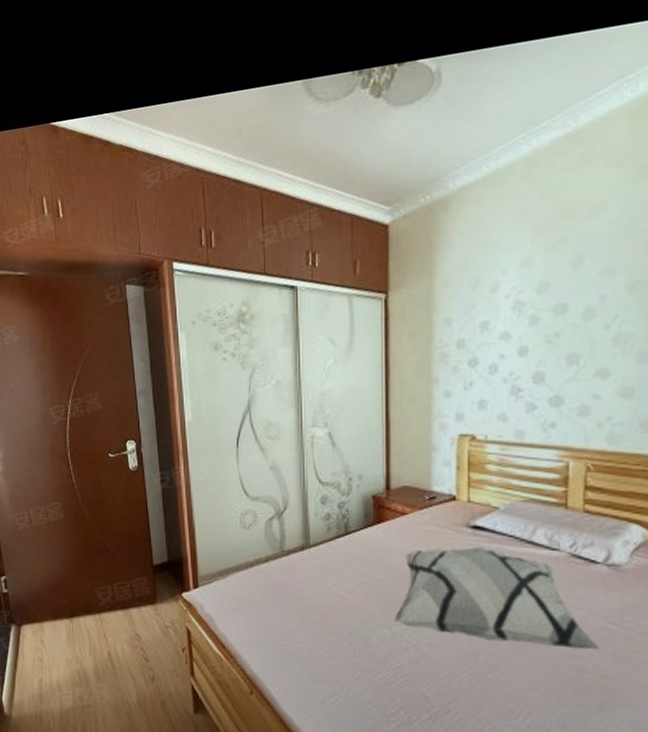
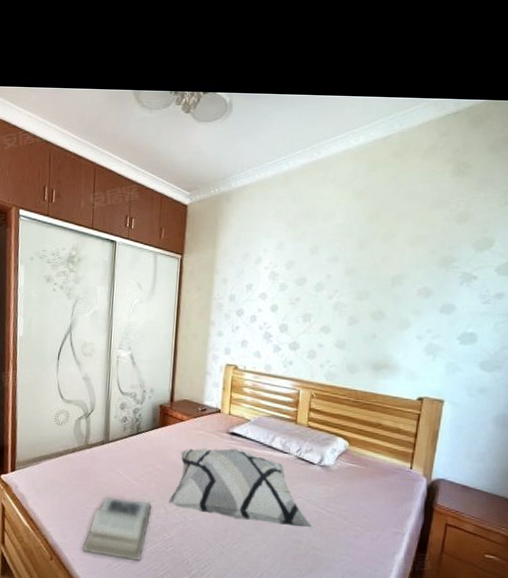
book: none [287,614,374,695] -> present [82,495,153,561]

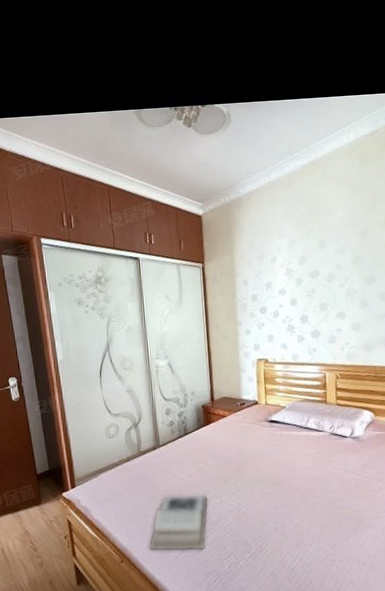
decorative pillow: present [168,448,313,528] -> none [222,434,352,497]

